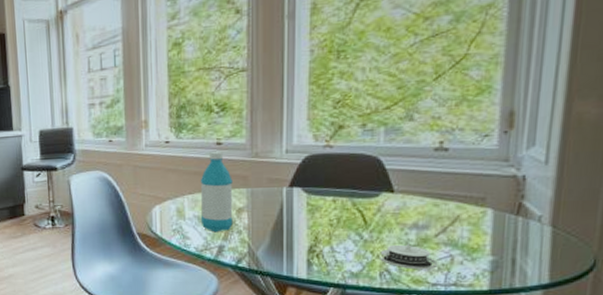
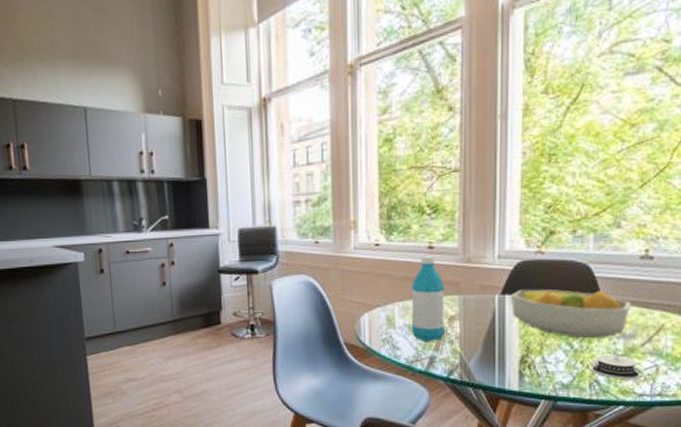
fruit bowl: none [298,182,423,229] -> present [510,289,630,339]

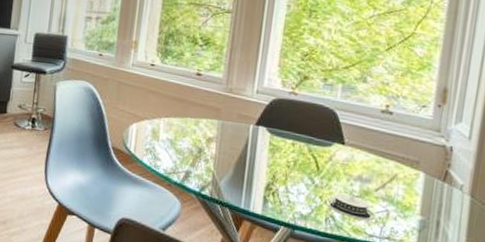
water bottle: present [411,256,444,342] -> none [172,81,207,158]
fruit bowl: present [510,289,630,339] -> none [263,123,369,179]

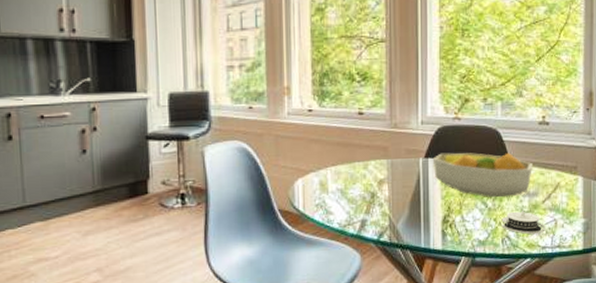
fruit bowl: none [263,123,369,179] -> present [432,152,532,198]

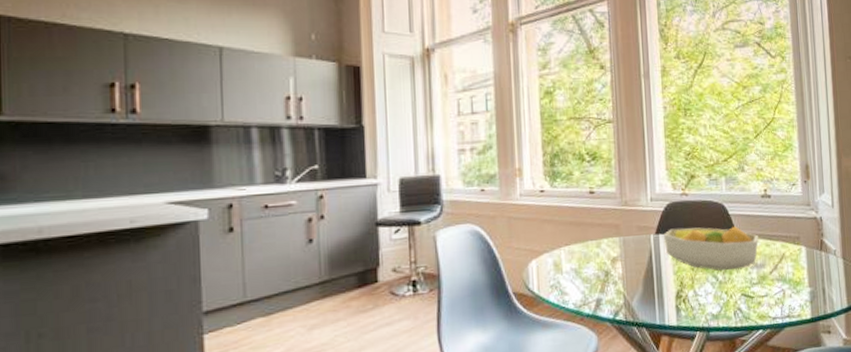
architectural model: present [501,209,546,235] -> none [732,281,775,306]

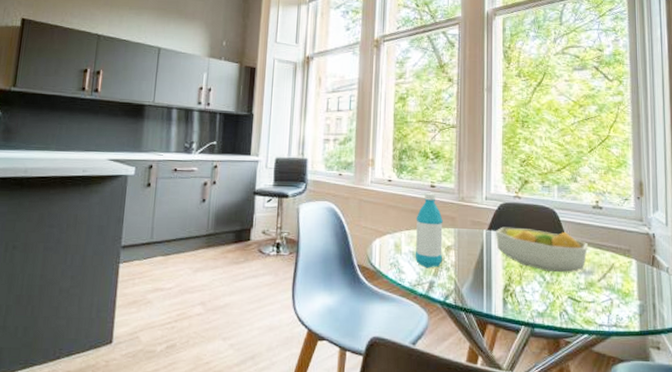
water bottle: none [575,201,609,285] -> present [415,193,443,268]

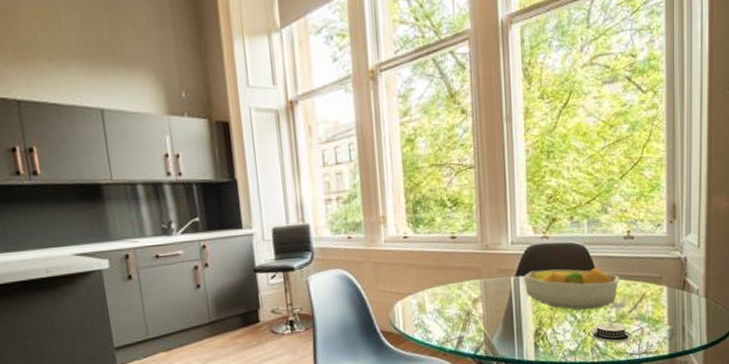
water bottle: present [415,193,443,268] -> none [438,245,470,324]
architectural model: none [559,286,602,312] -> present [590,320,633,343]

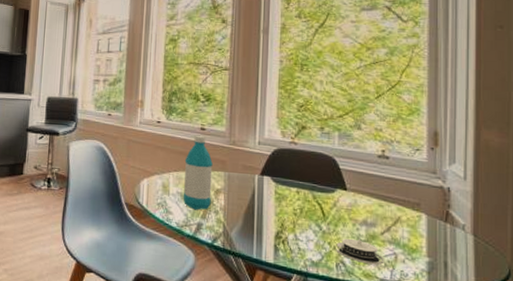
water bottle: none [438,245,470,324] -> present [183,136,213,210]
fruit bowl: present [523,267,619,310] -> none [268,172,371,224]

